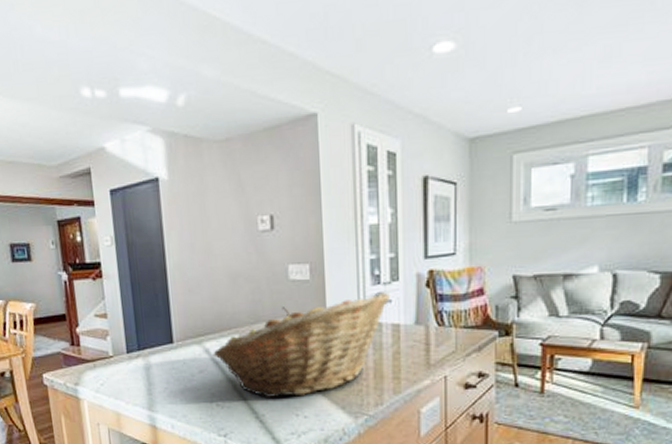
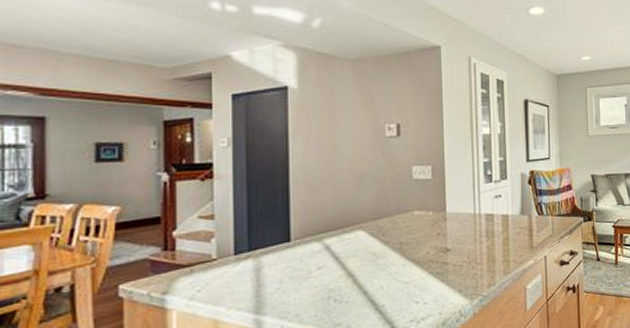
fruit basket: present [213,292,390,399] -> none [333,188,500,289]

